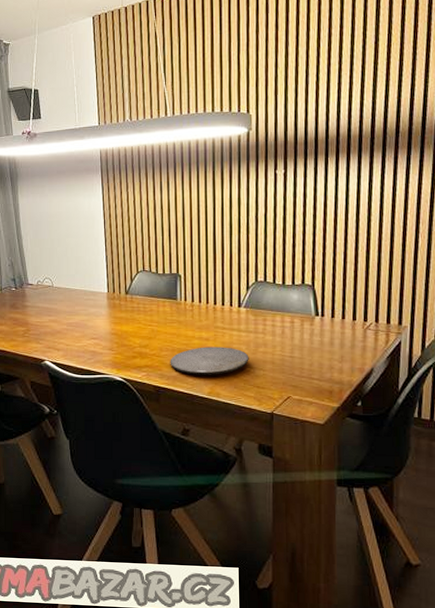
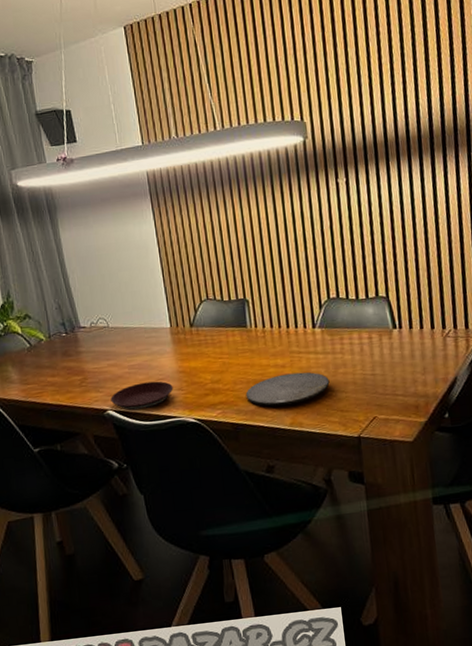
plate: none [48,339,105,364] -> present [110,381,173,411]

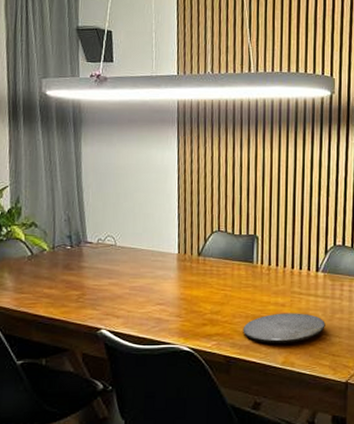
plate: present [110,381,173,411] -> none [106,305,172,333]

